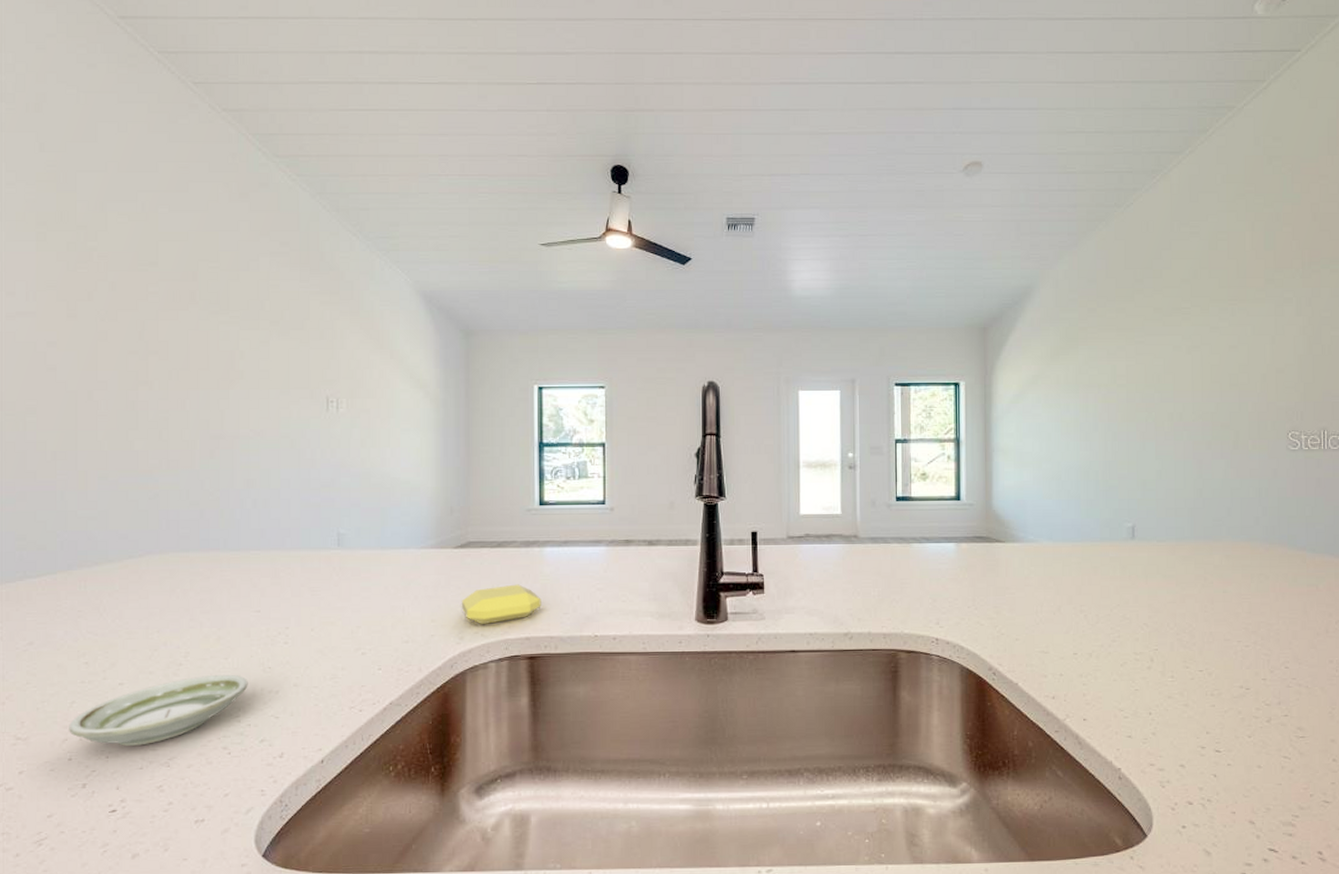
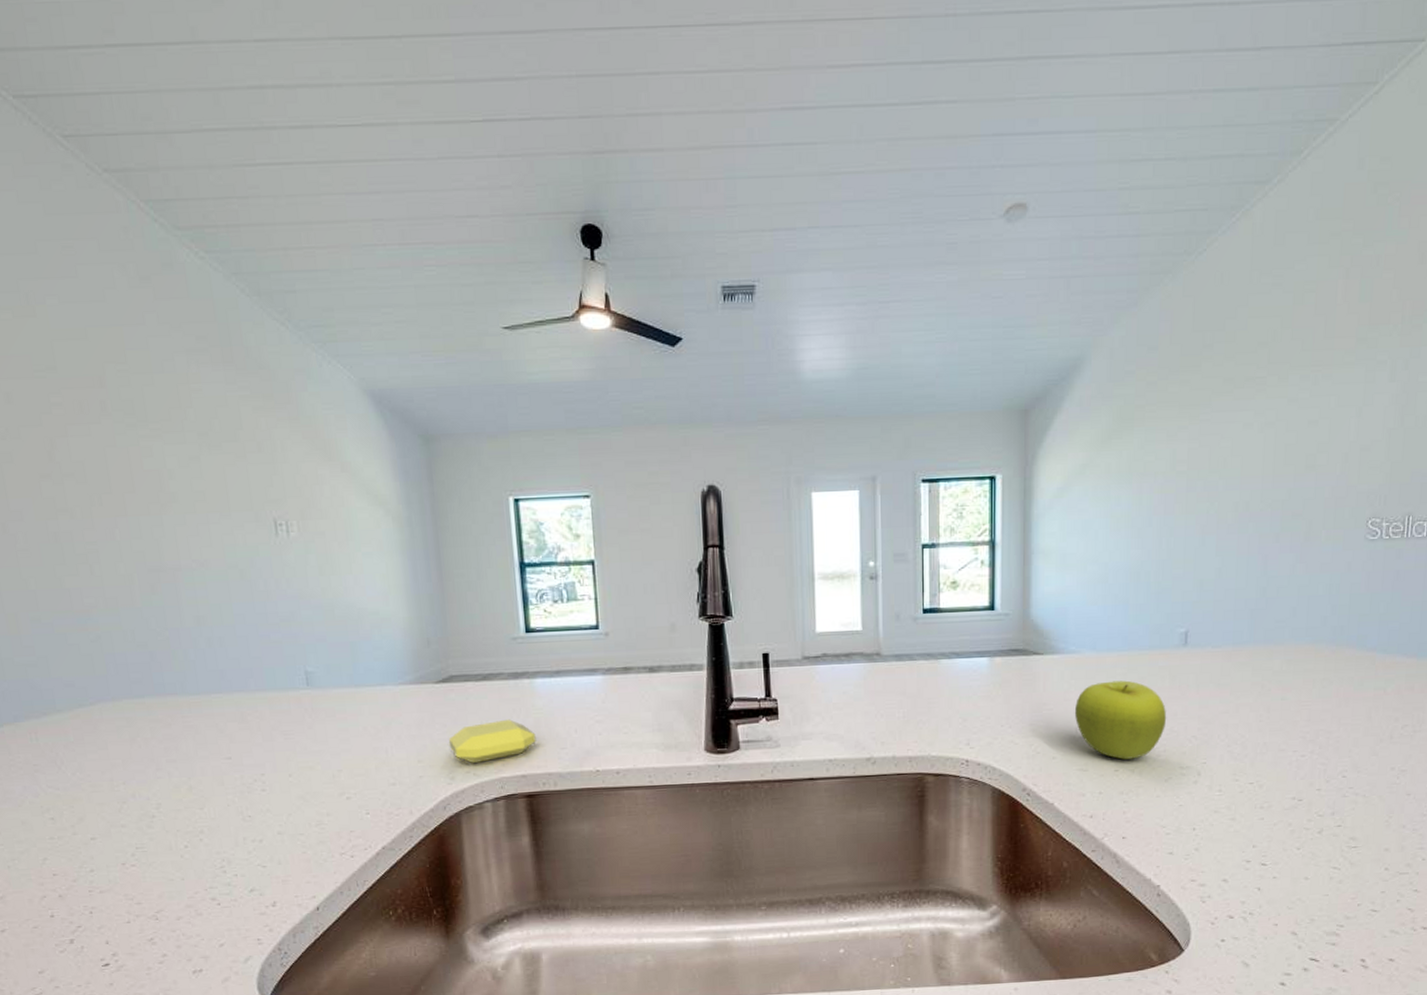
saucer: present [69,674,248,746] -> none [45,824,229,901]
fruit: none [1035,569,1120,643] -> present [1075,680,1167,760]

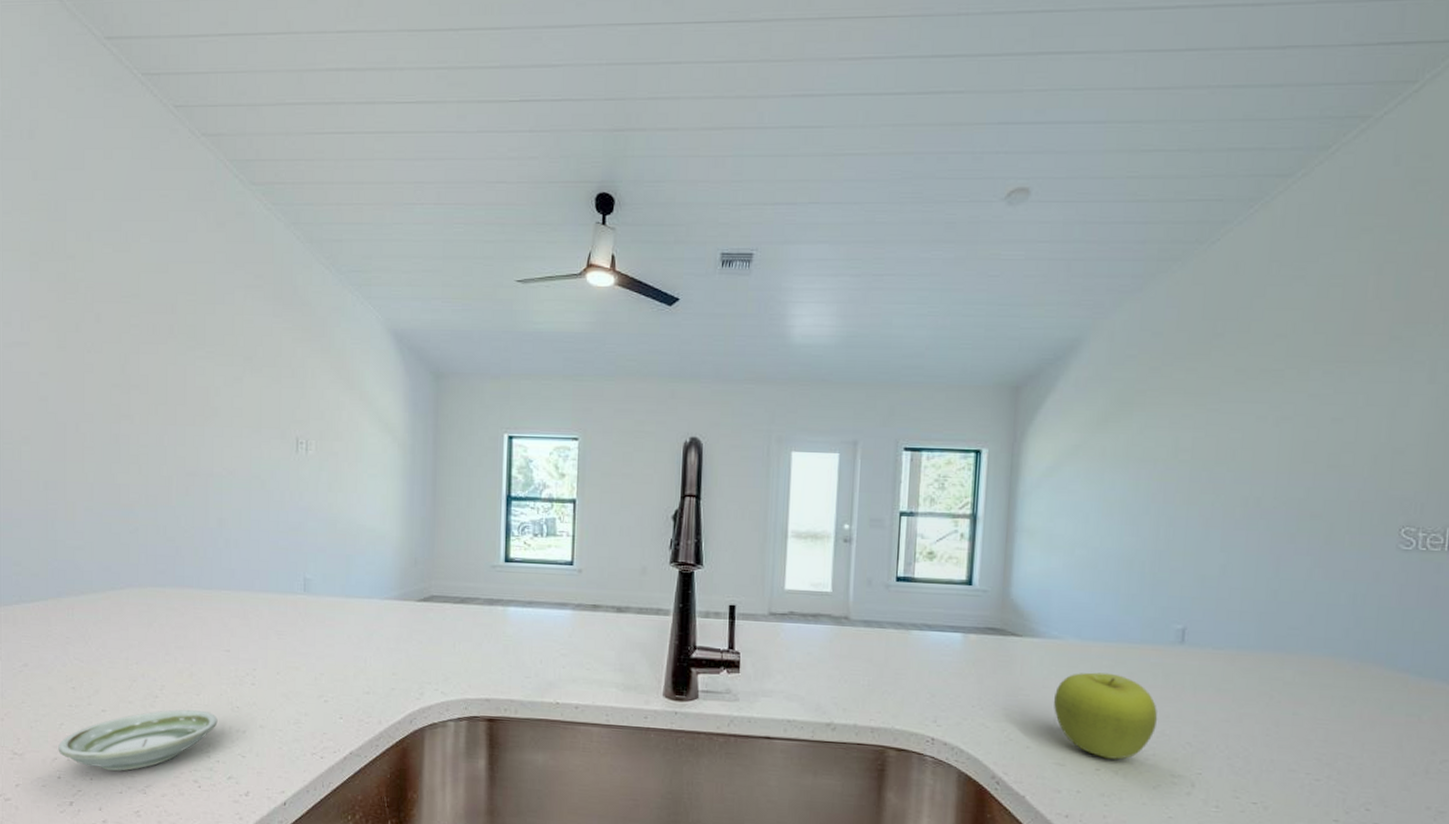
saucer: none [45,824,229,901] -> present [58,709,218,771]
soap bar: present [448,719,536,763] -> none [422,643,503,682]

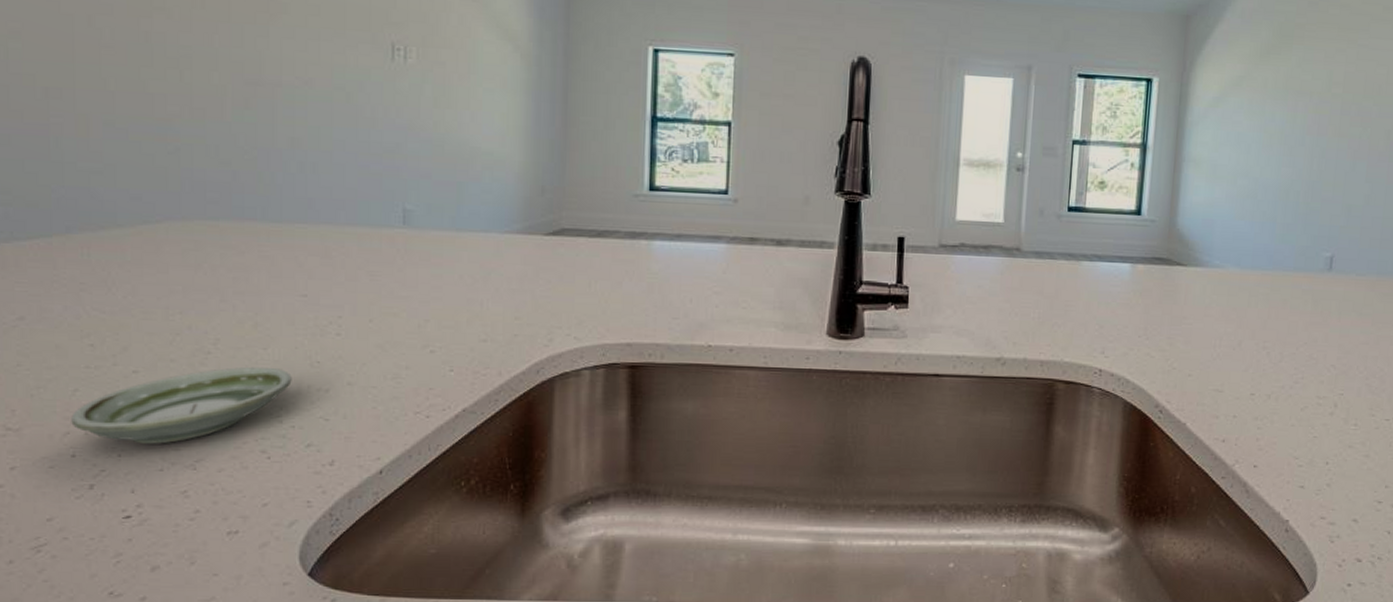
fruit: present [1054,672,1158,760] -> none [1214,300,1307,384]

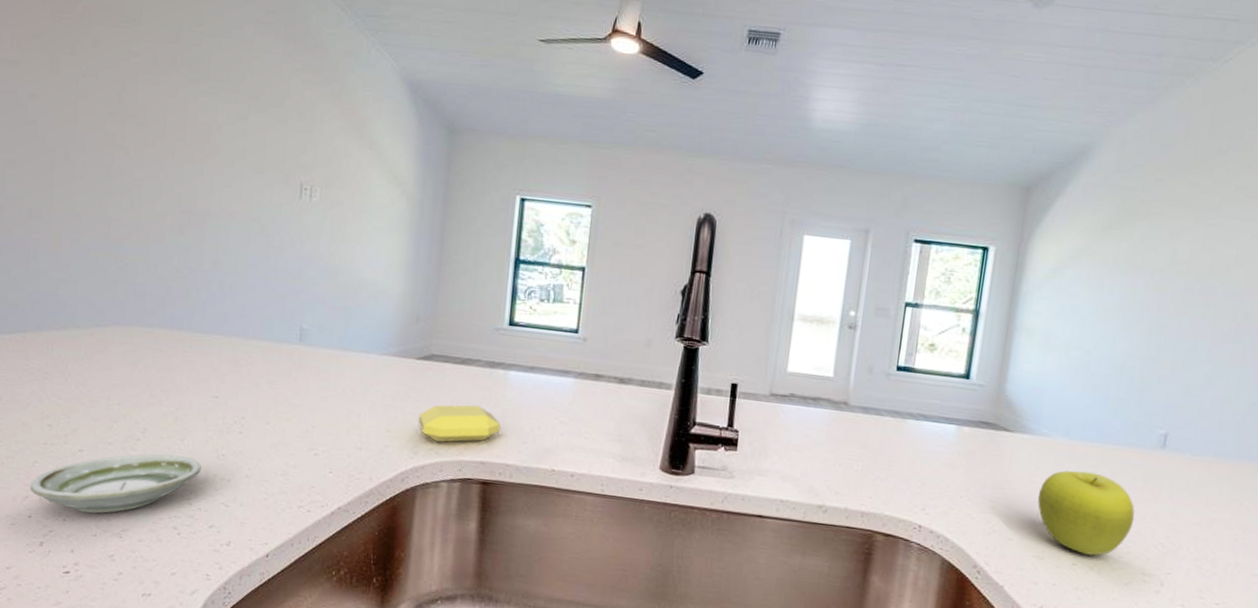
soap bar: none [551,281,647,325] -> present [418,405,501,442]
fruit: none [1214,300,1307,384] -> present [1037,470,1135,556]

